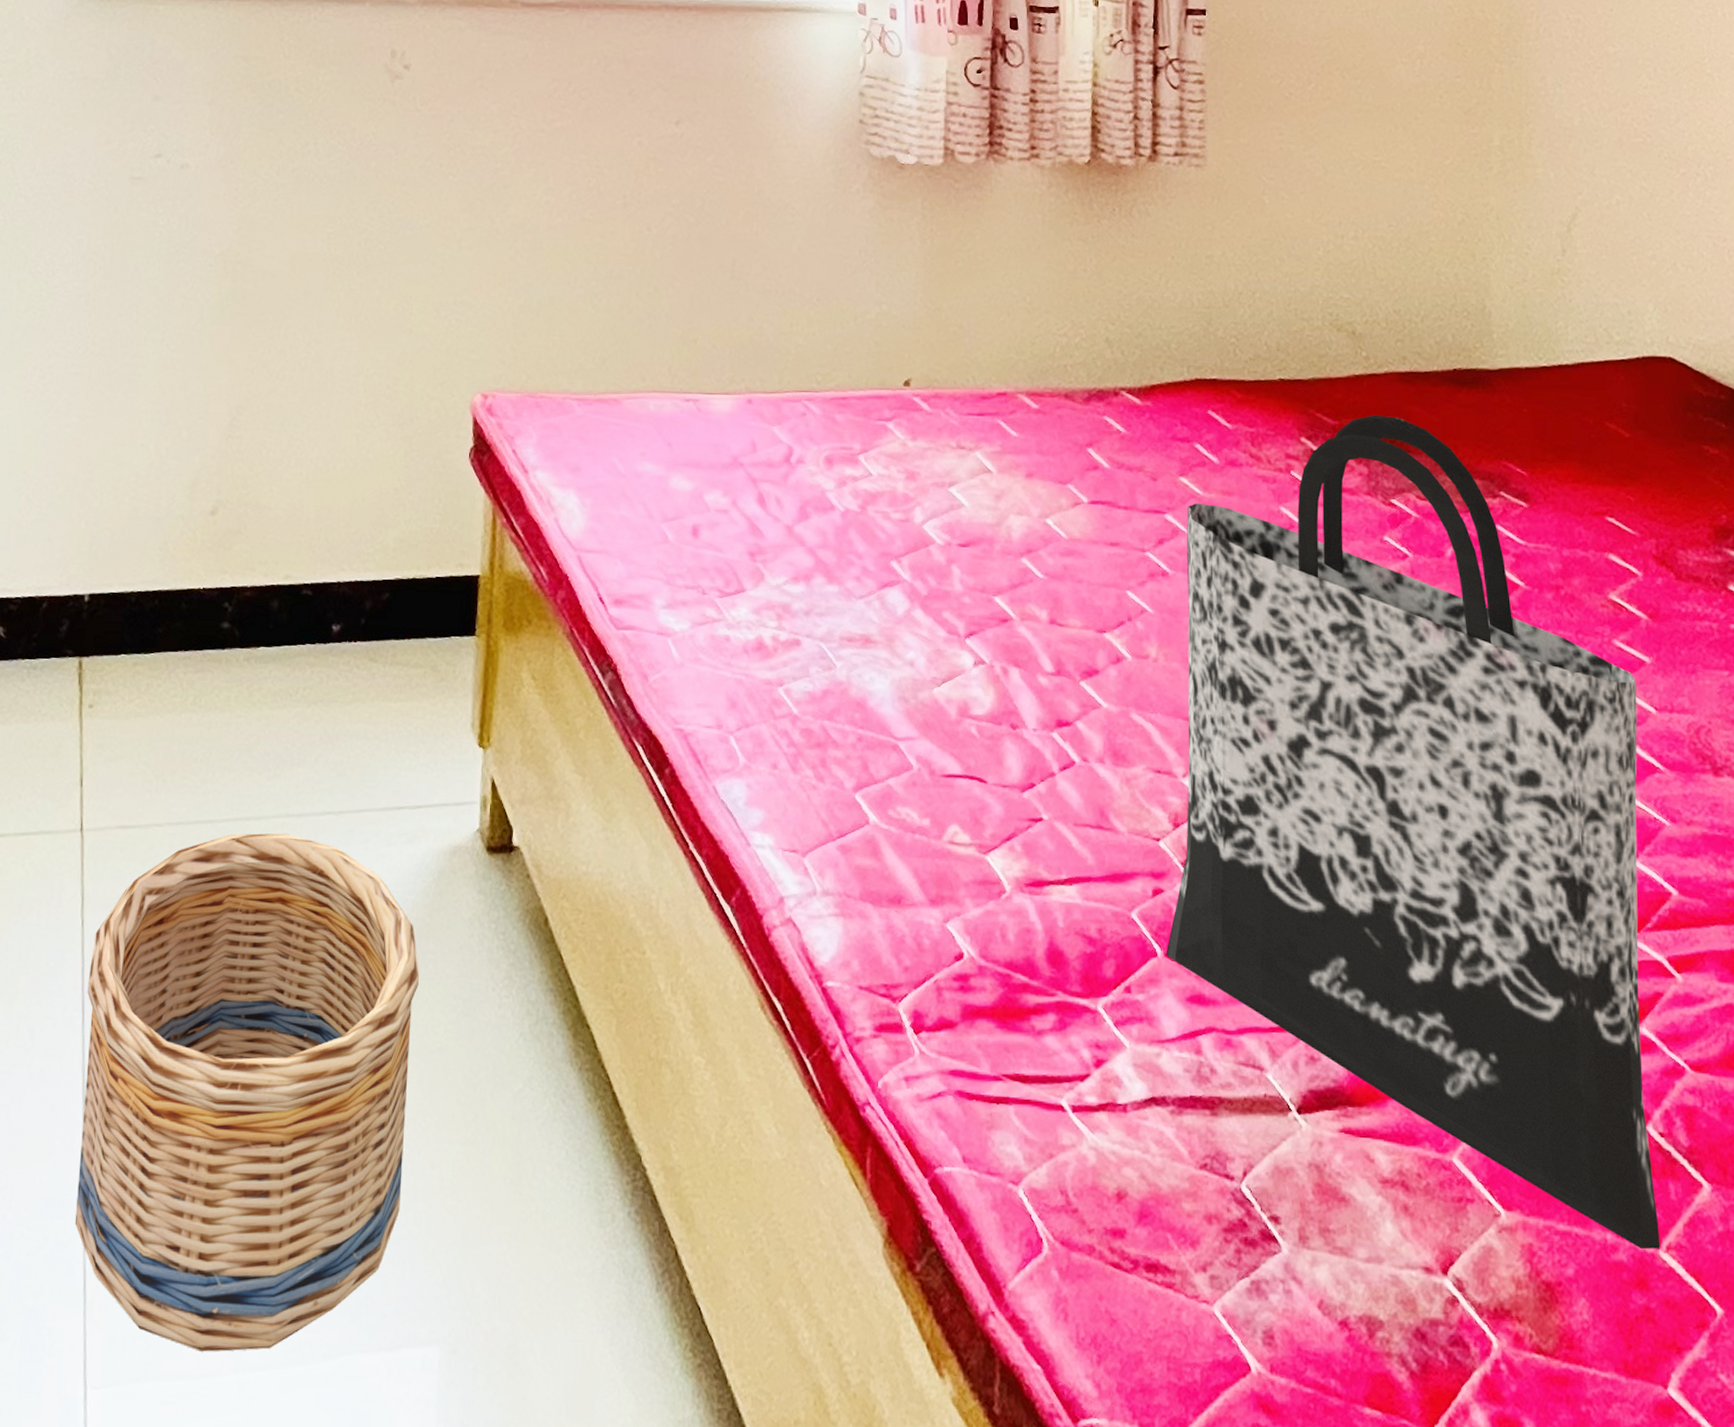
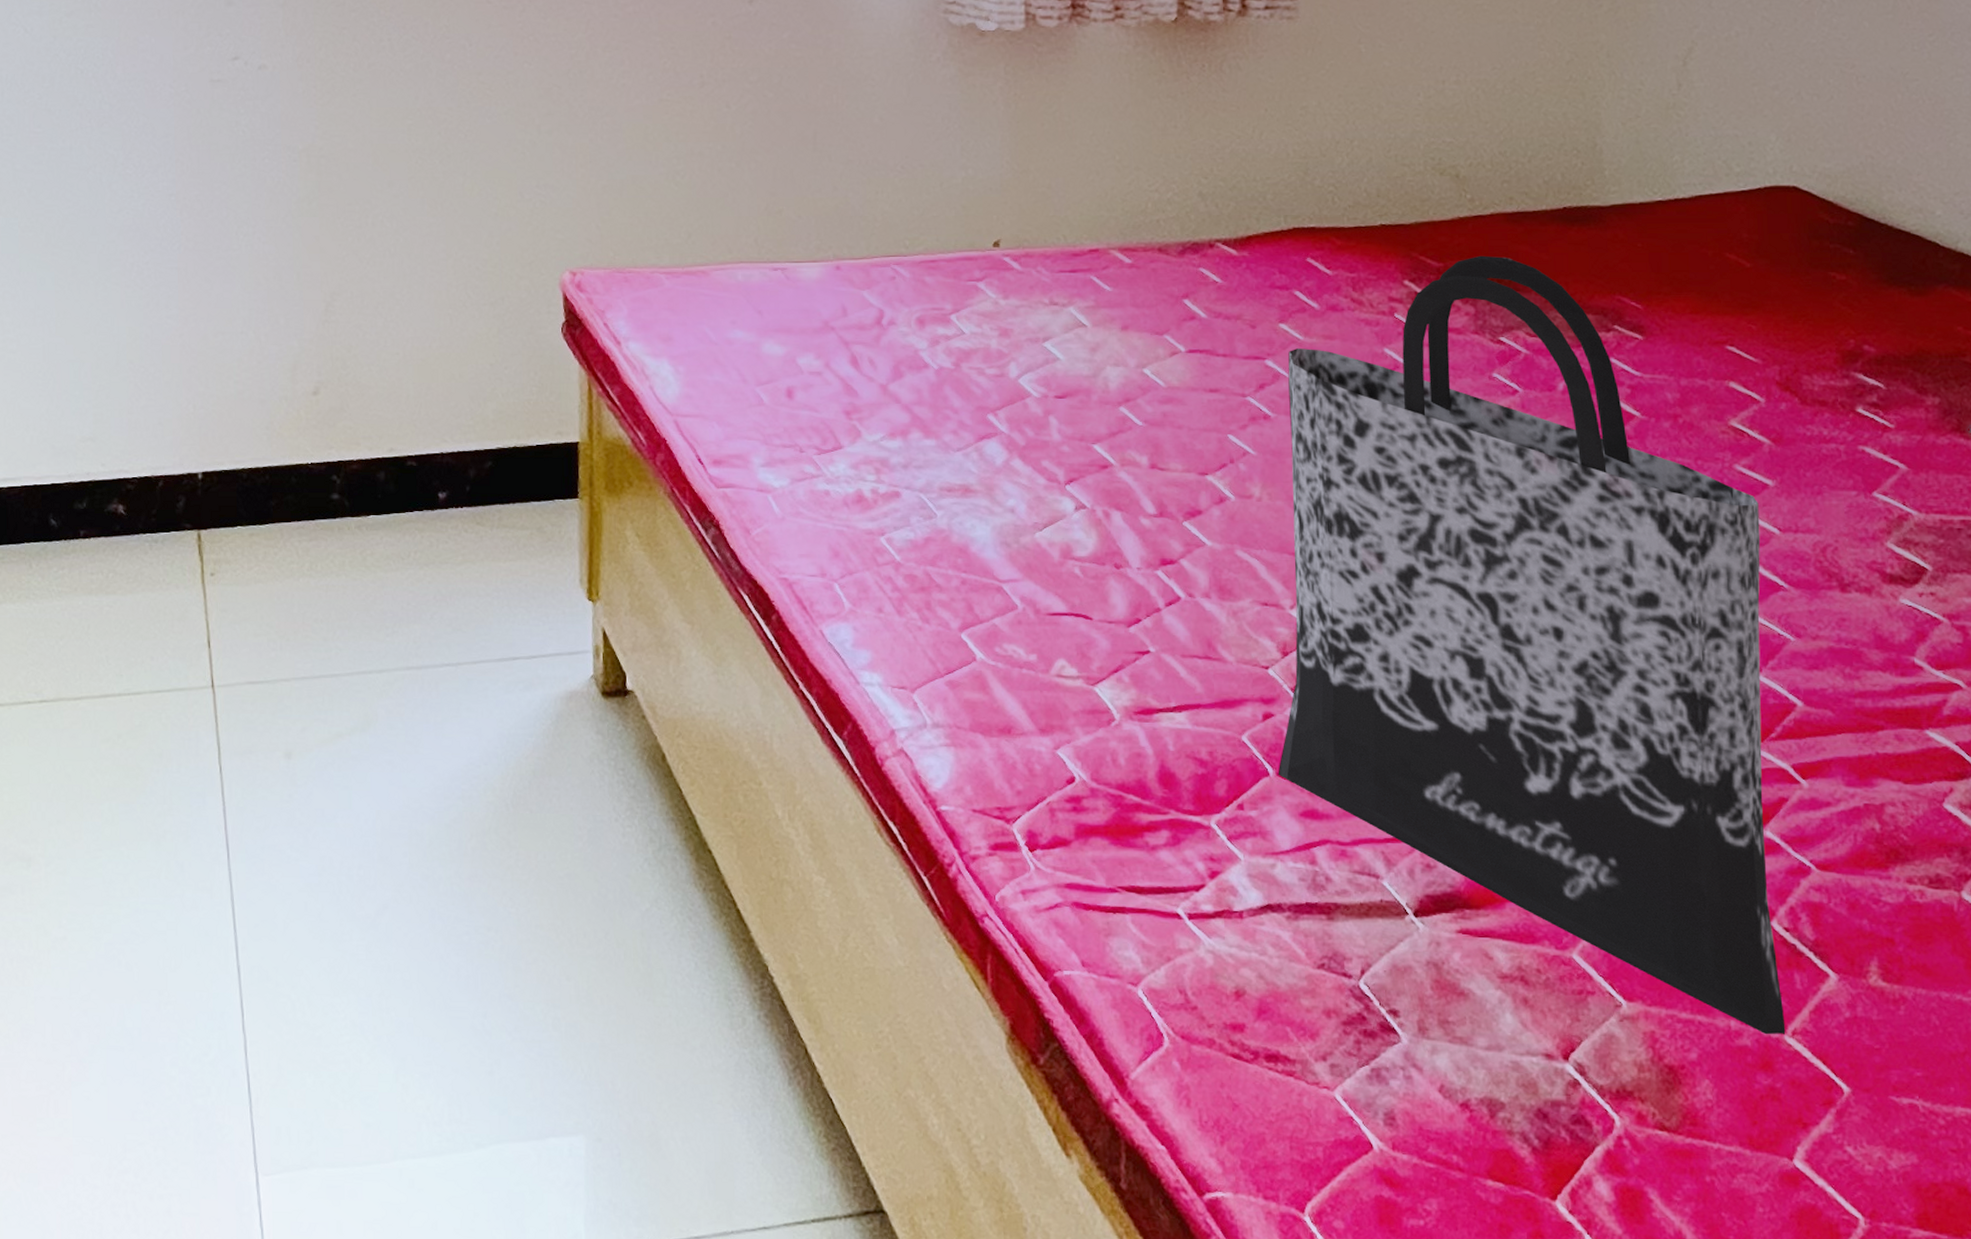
basket: present [74,833,419,1352] -> none [230,684,544,1143]

